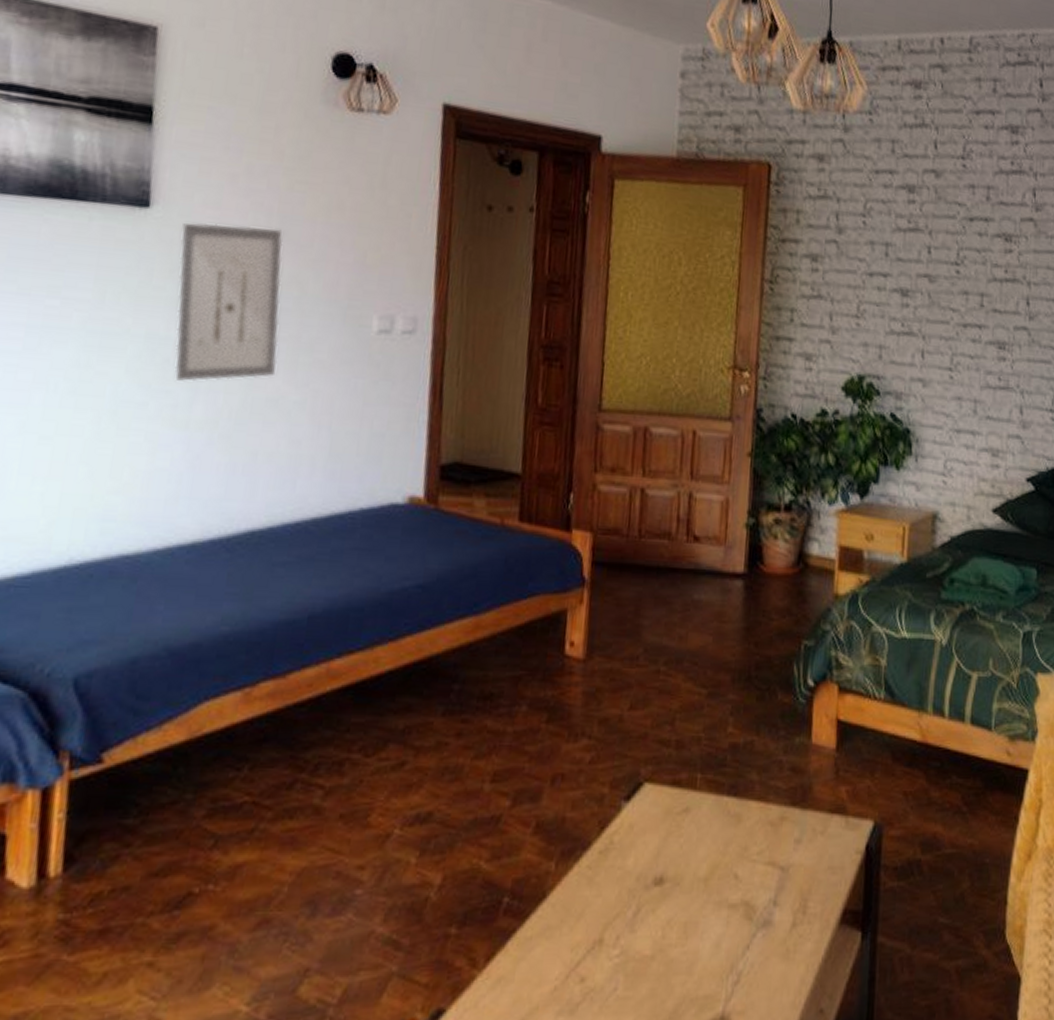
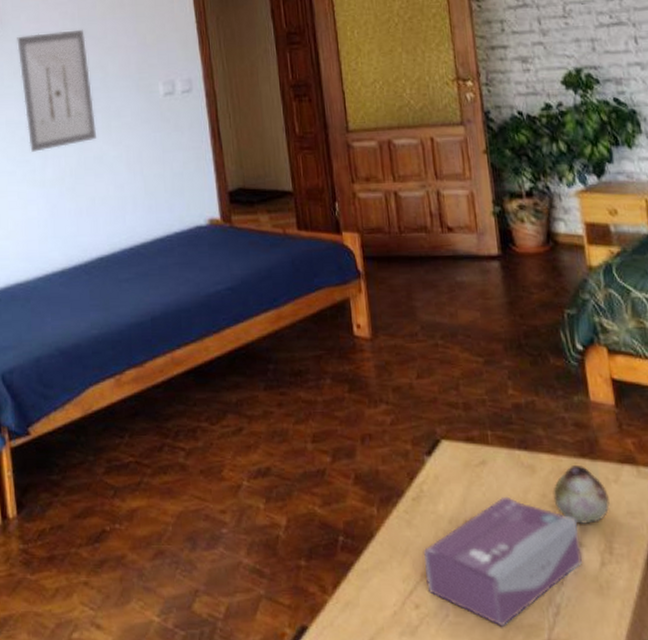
tissue box: none [597,849,776,1000] -> present [423,496,582,627]
fruit: none [754,813,813,880] -> present [553,464,610,524]

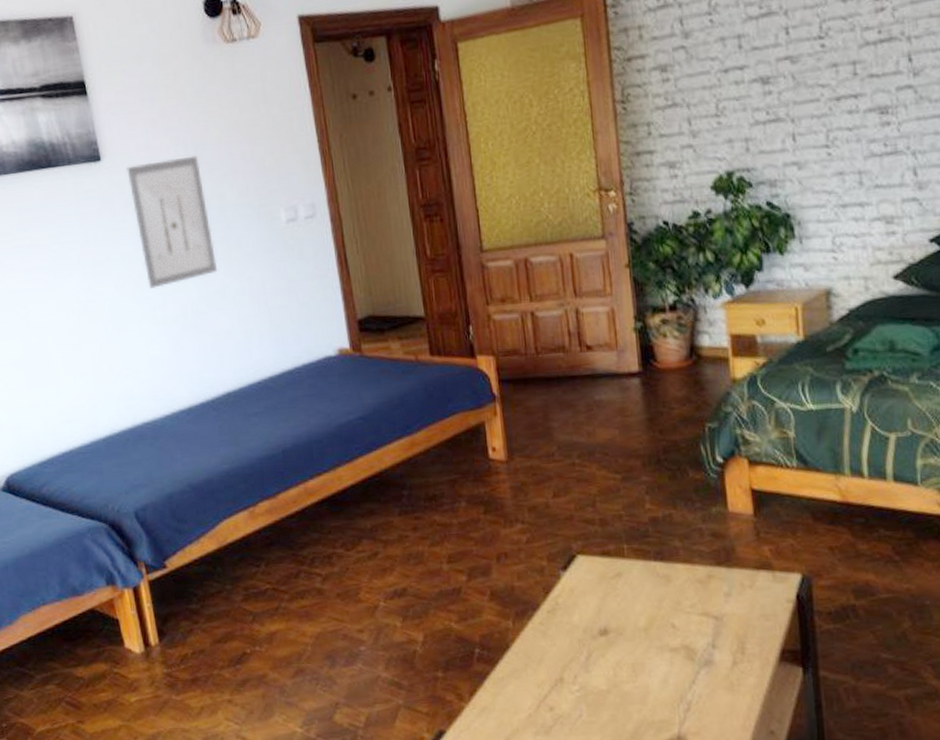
tissue box: present [423,496,582,627] -> none [557,605,714,724]
fruit: present [553,464,610,524] -> none [687,572,744,628]

